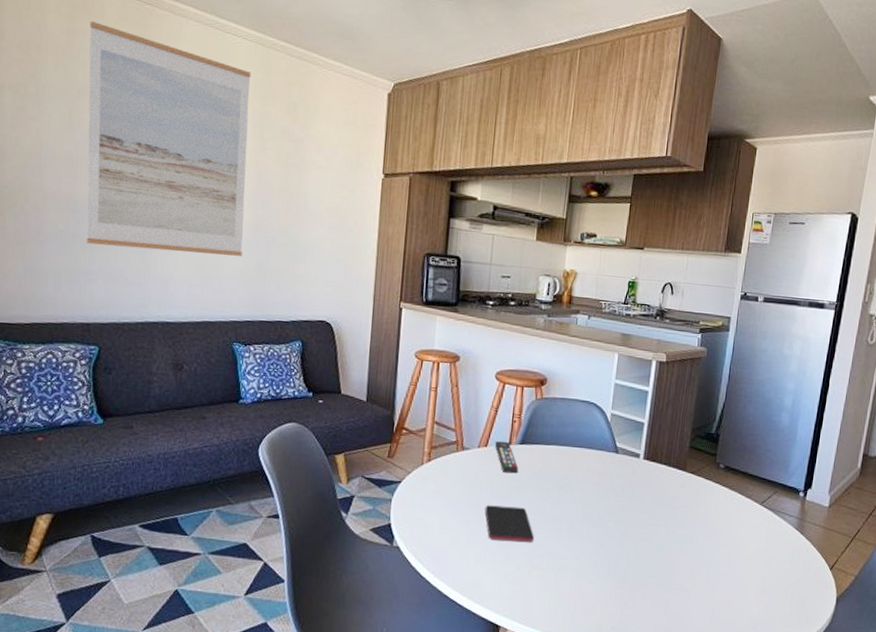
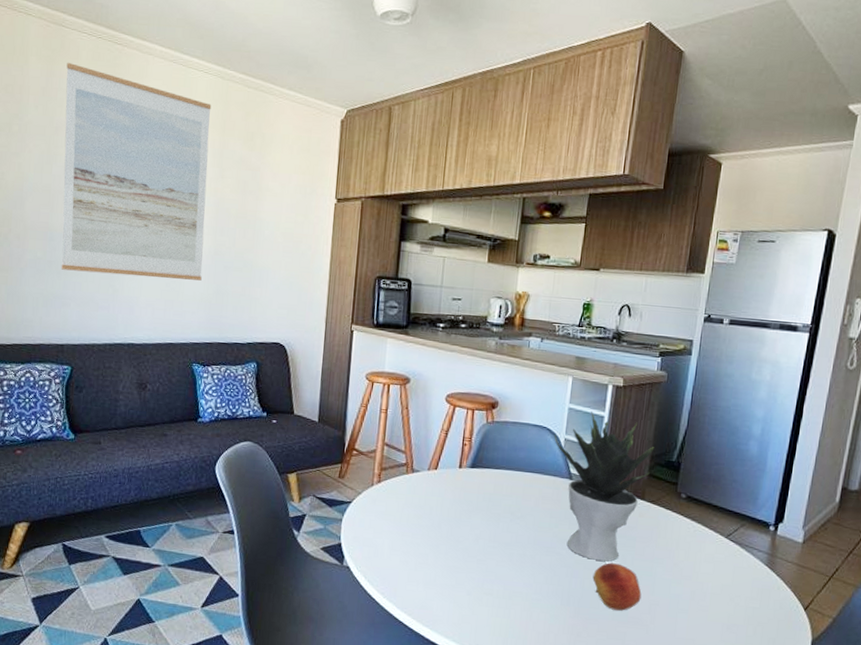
smartphone: present [485,505,534,542] -> none [434,528,484,568]
remote control: present [495,441,519,474] -> none [445,464,469,498]
potted plant: none [601,386,696,531] -> present [554,410,655,562]
fruit: none [638,532,684,578] -> present [592,562,642,611]

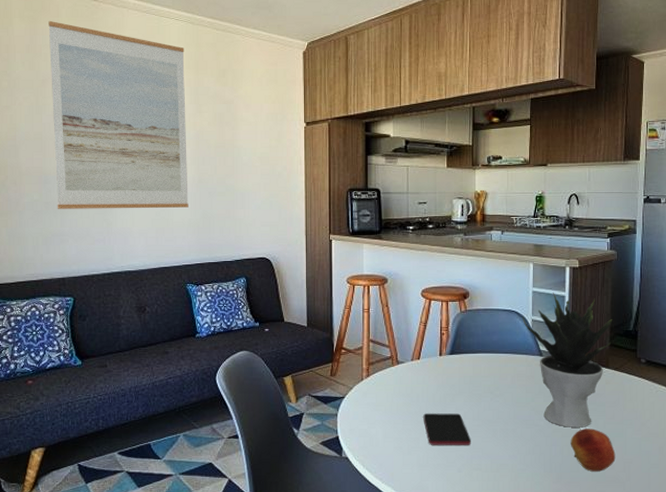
smartphone: none [434,528,484,568] -> present [423,413,471,445]

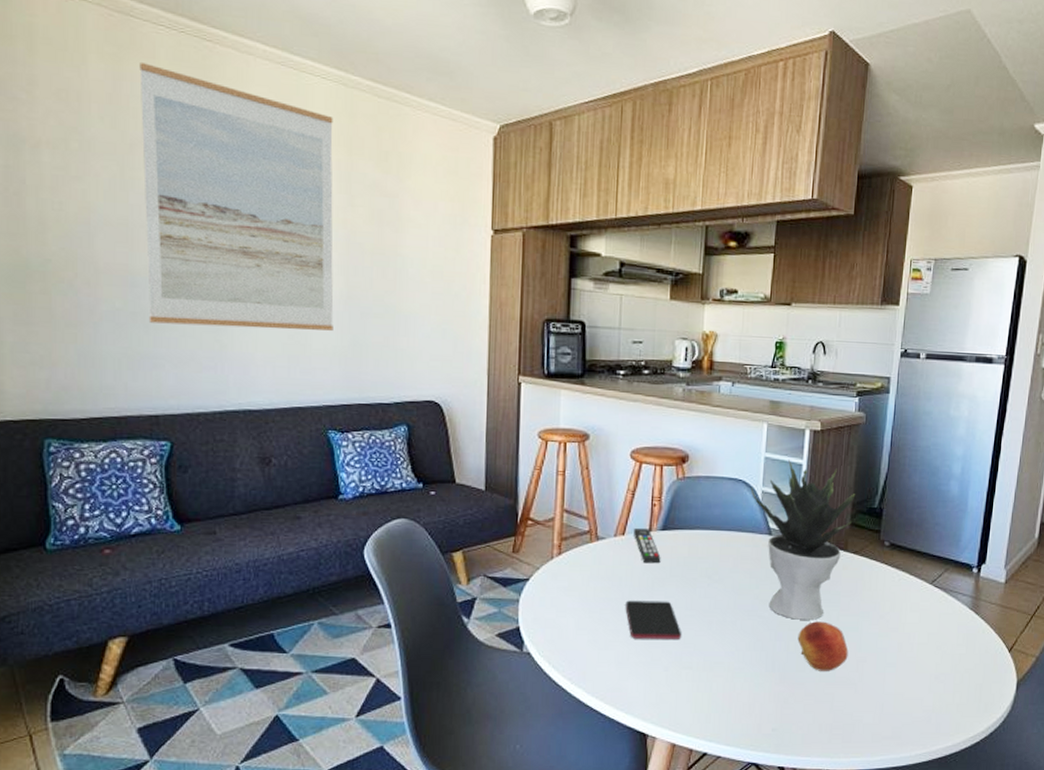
remote control: none [427,354,450,382] -> present [634,529,661,564]

